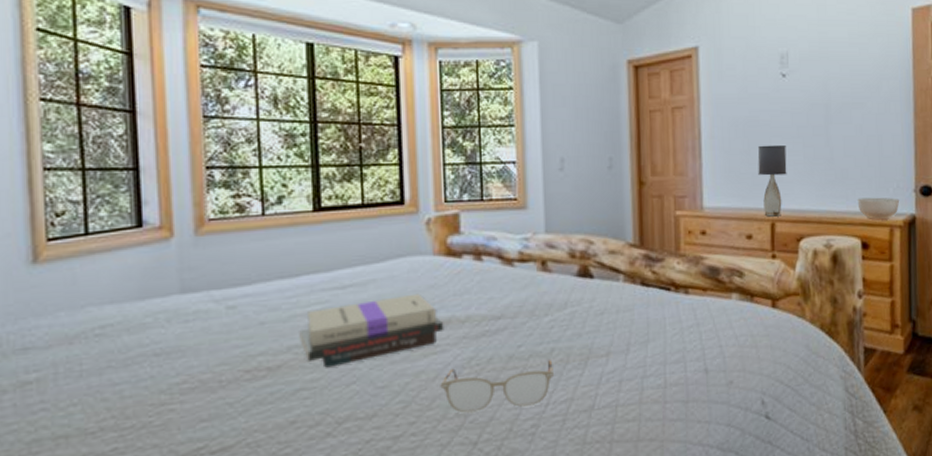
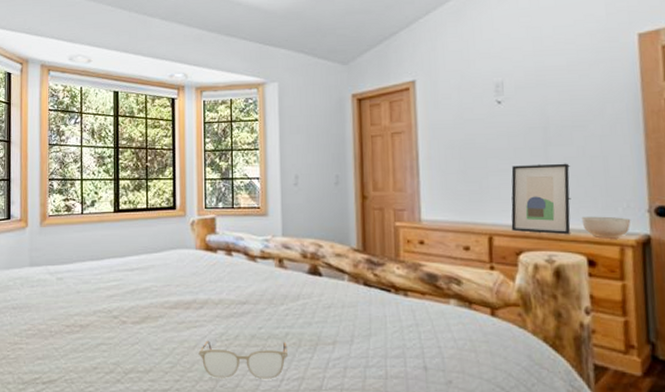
books: present [299,293,444,368] -> none [102,278,203,330]
table lamp: present [757,144,787,217] -> none [474,165,505,231]
picture frame: none [793,142,849,218] -> present [511,163,571,234]

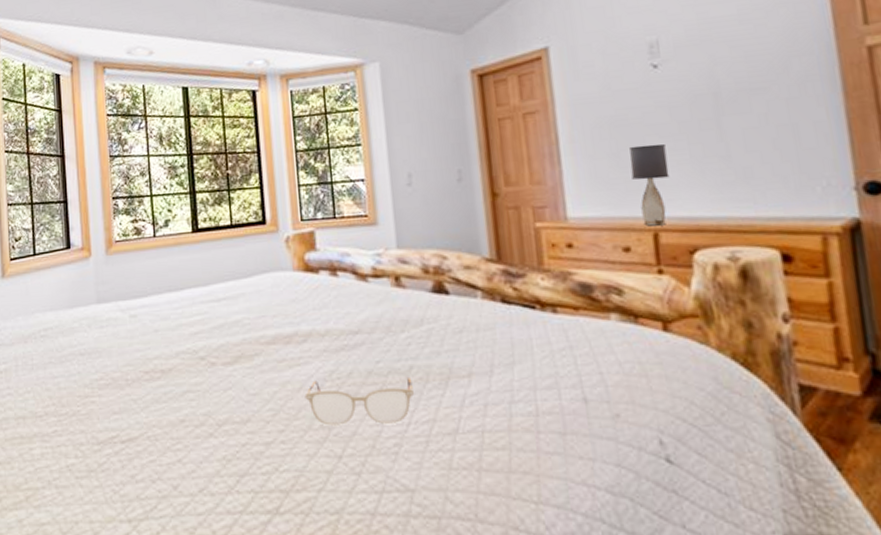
table lamp: none [474,165,505,231] -> present [629,143,670,226]
picture frame: present [511,163,571,234] -> none [676,135,757,226]
bowl: present [581,216,631,239] -> none [769,198,834,227]

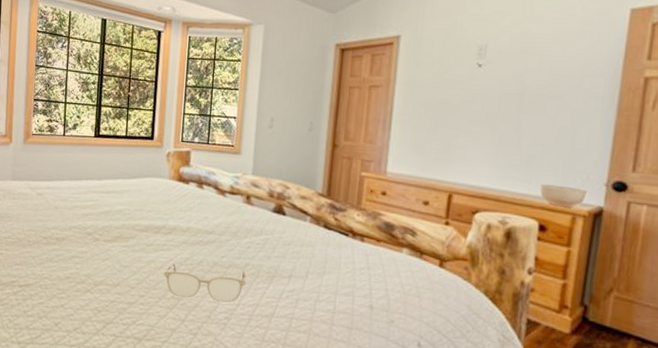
table lamp: present [629,143,670,226] -> none [442,125,473,189]
bowl: none [769,198,834,227] -> present [540,184,588,208]

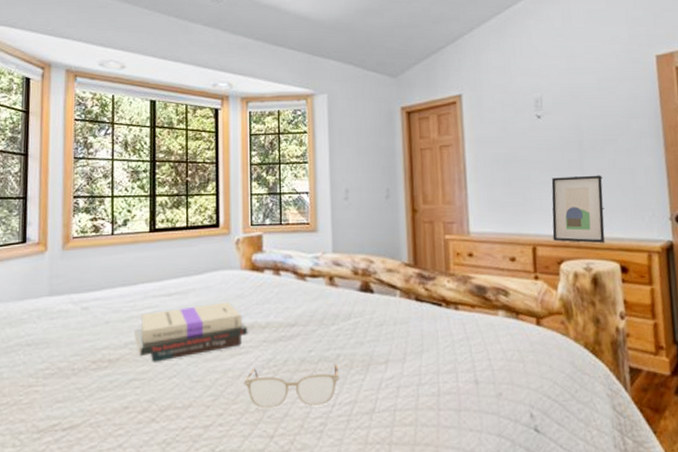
books: none [77,204,171,246] -> present [134,302,248,362]
picture frame: none [471,129,538,199] -> present [551,175,605,243]
bowl: present [540,184,588,208] -> none [614,224,656,246]

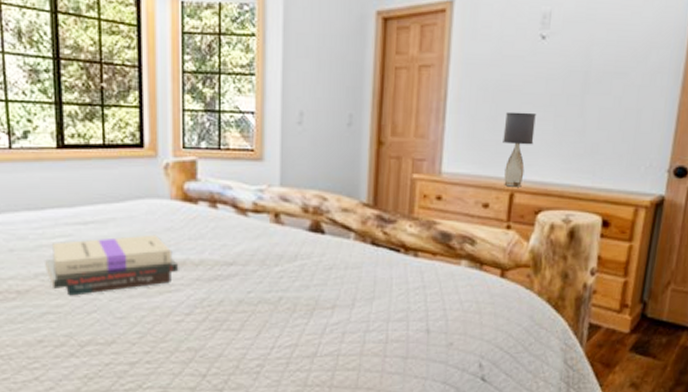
eyeglasses: present [244,365,340,409] -> none [173,307,281,348]
table lamp: none [518,177,546,242] -> present [503,111,536,187]
picture frame: present [551,175,605,243] -> none [534,114,604,193]

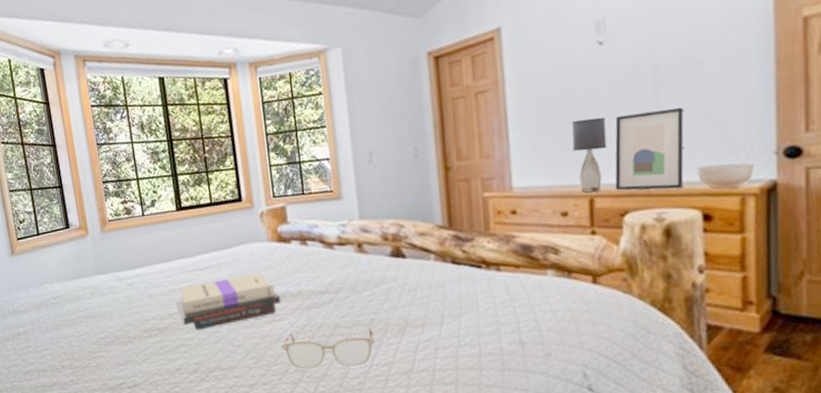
eyeglasses: none [173,307,281,348] -> present [281,329,376,370]
picture frame: none [534,114,604,193] -> present [615,107,685,191]
bowl: none [604,174,650,199] -> present [696,163,755,190]

